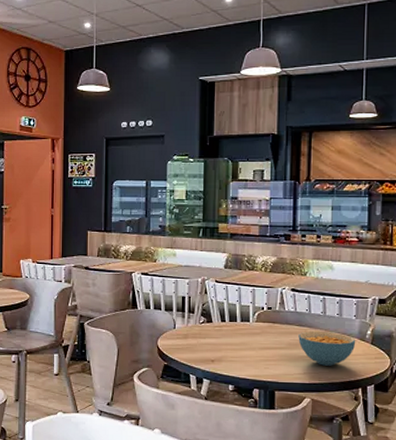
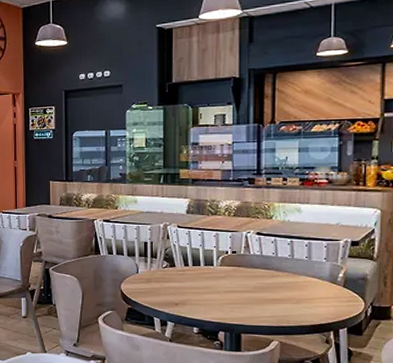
cereal bowl: present [298,331,356,366] -> none [265,275,327,309]

